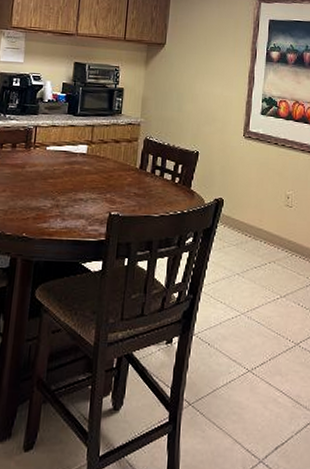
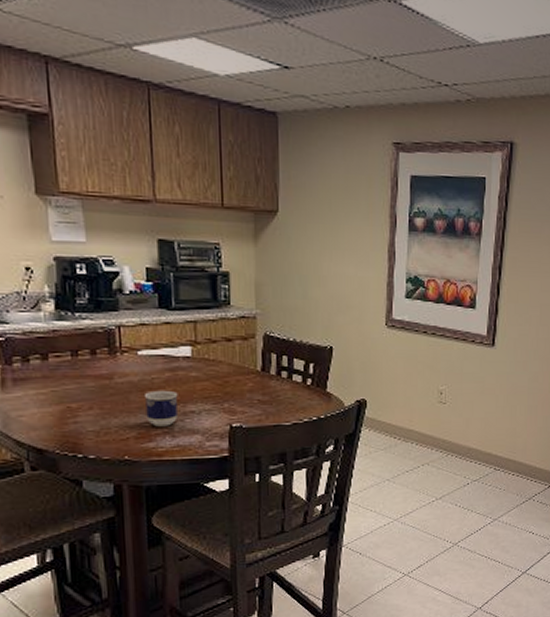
cup: none [45,179,72,210] -> present [143,390,178,427]

